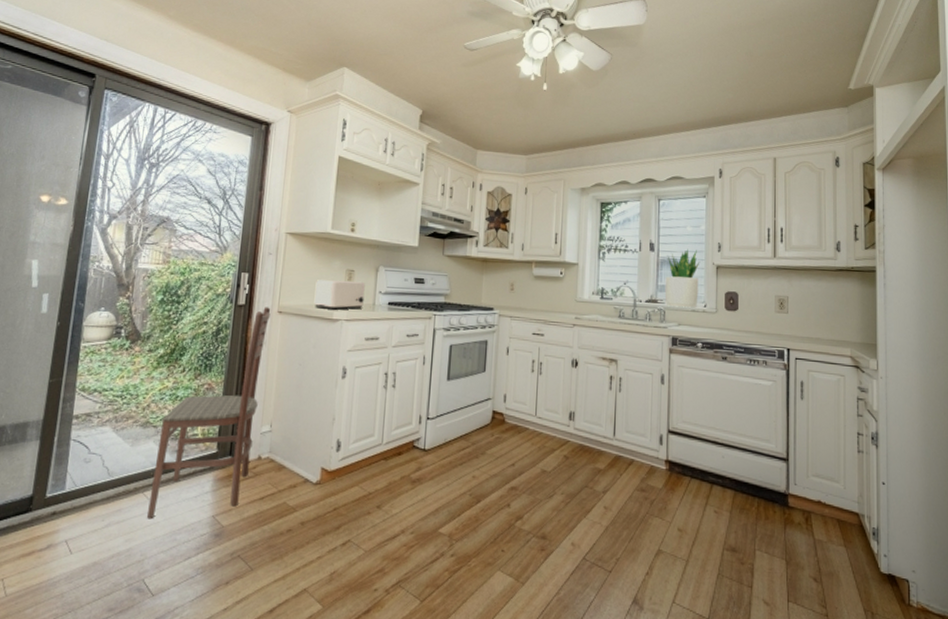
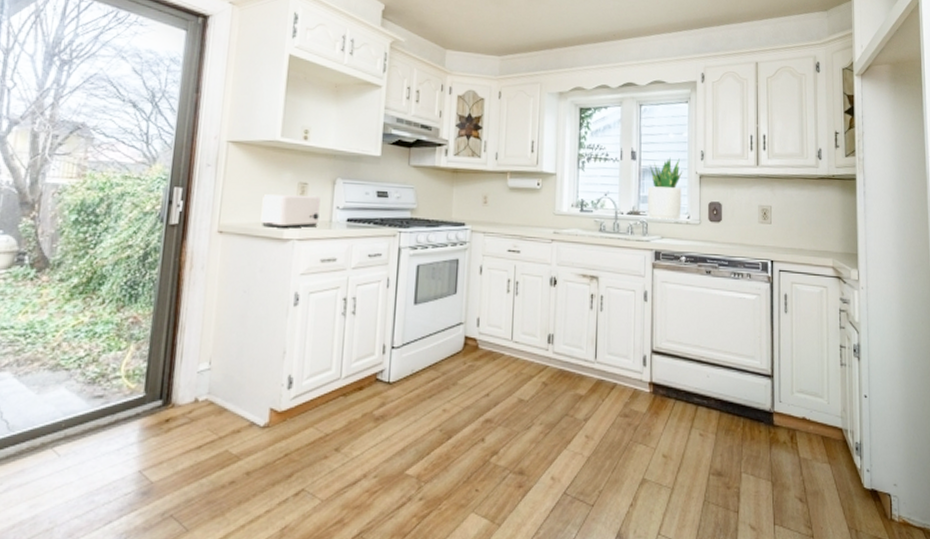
dining chair: present [146,307,271,518] -> none [56,226,210,478]

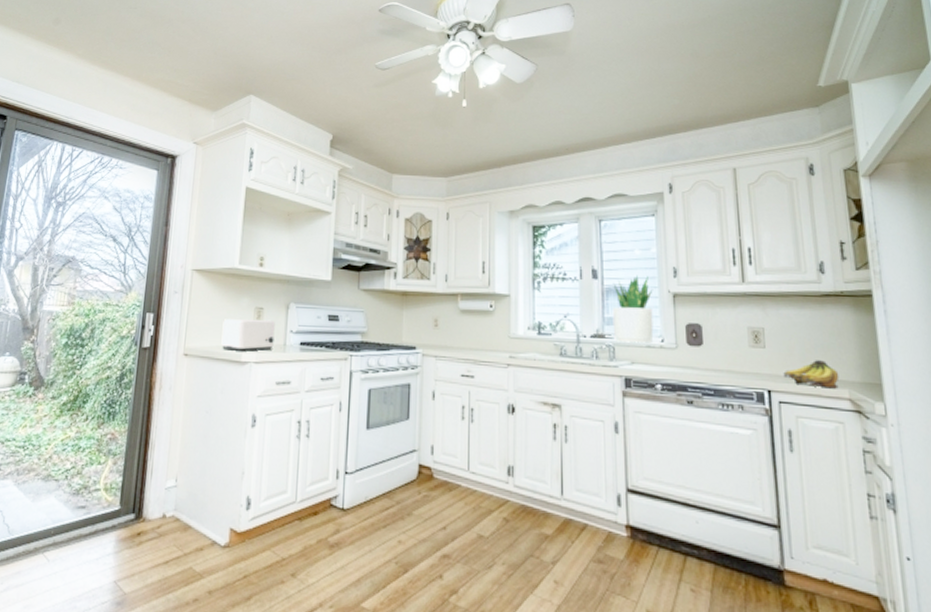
fruit: none [784,234,826,259] -> present [783,360,840,389]

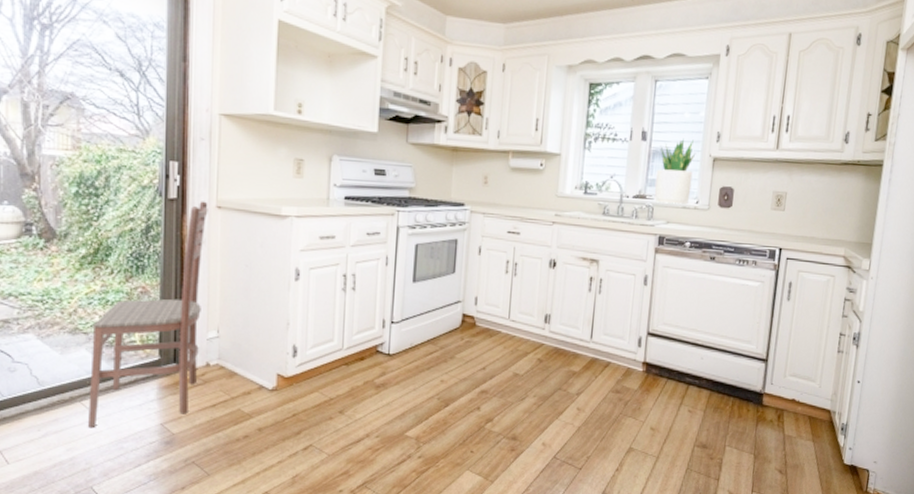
dining chair: none [45,349,177,582] -> present [87,201,208,427]
toaster: present [221,318,275,351] -> none [258,170,317,205]
fruit: present [783,360,840,389] -> none [795,222,840,248]

